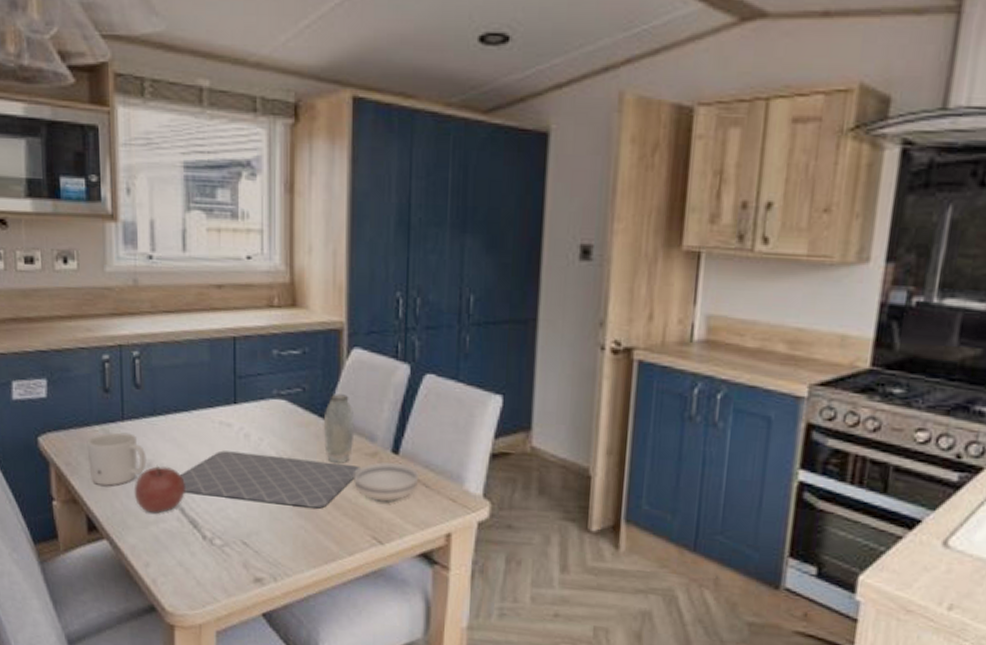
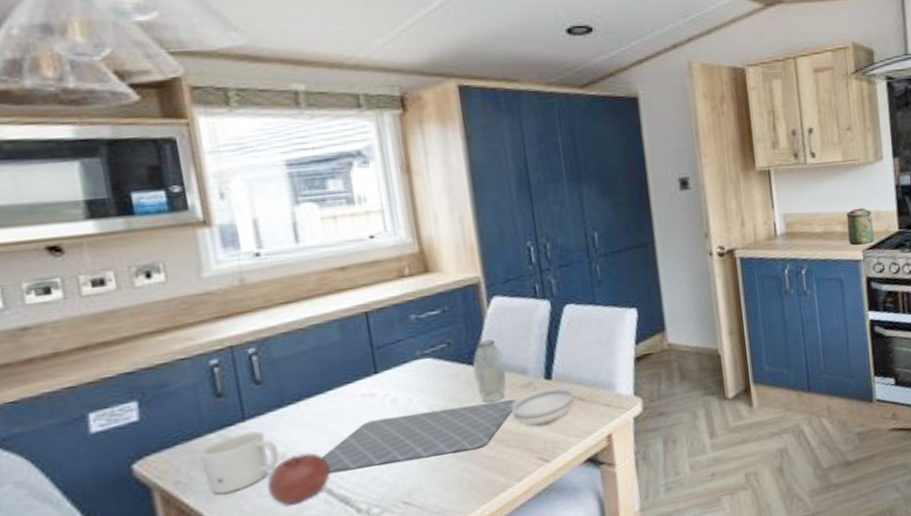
canister: none [792,325,835,378] -> present [846,207,875,245]

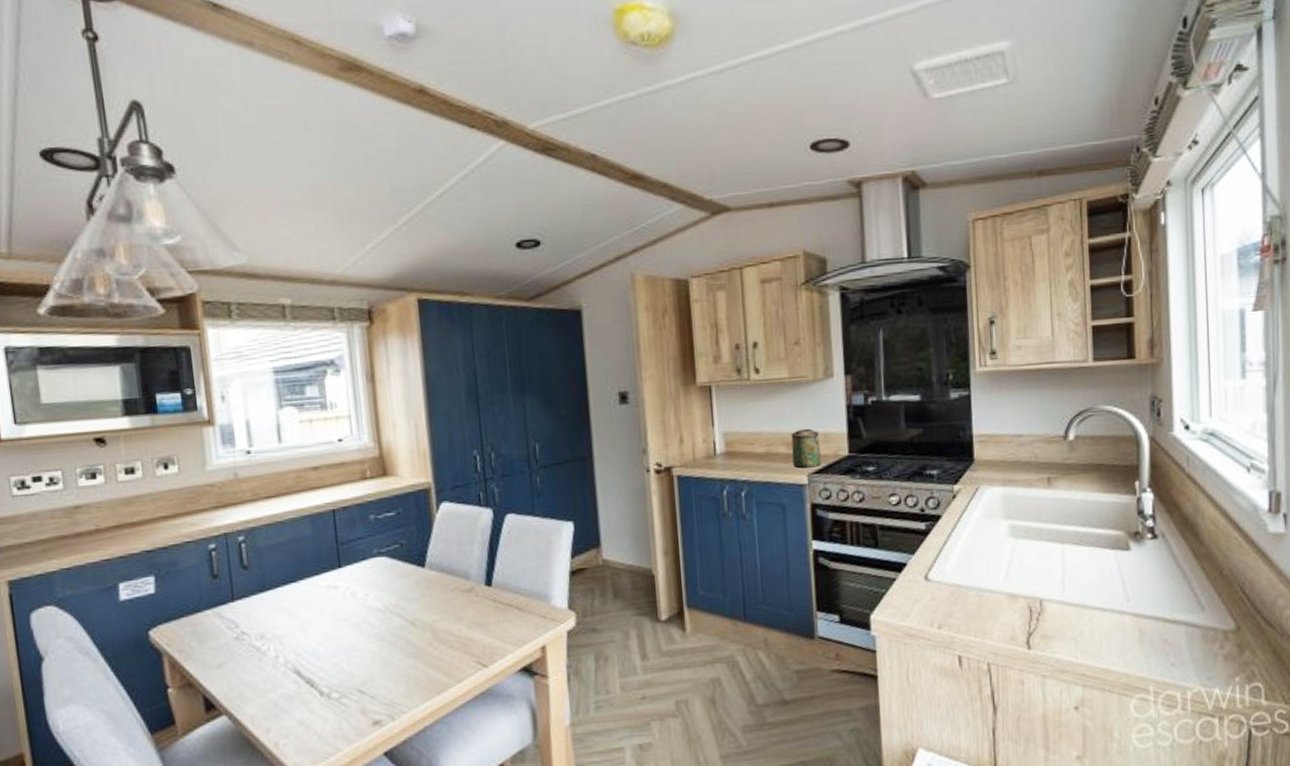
mug: present [199,431,280,495] -> none [198,611,260,665]
fruit: present [266,453,331,505] -> none [249,636,300,681]
placemat: present [322,399,517,473] -> none [293,602,459,656]
vase: present [472,339,506,403] -> none [421,543,451,604]
bowl: present [511,385,575,426] -> none [454,592,512,631]

